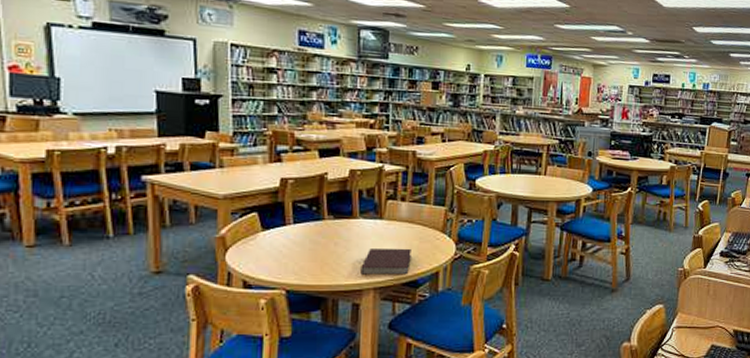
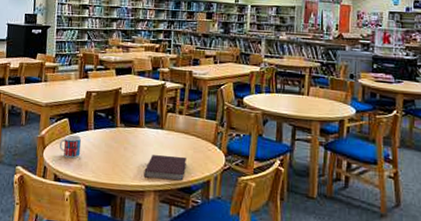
mug: none [246,232,278,260] -> present [59,134,82,159]

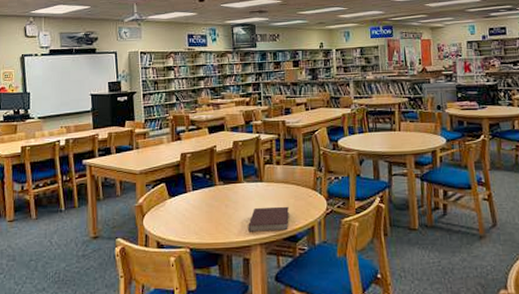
mug: present [59,134,82,159] -> none [158,199,182,224]

